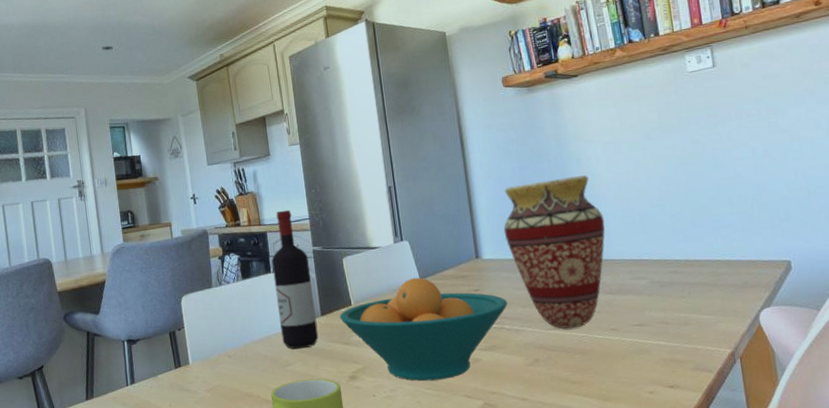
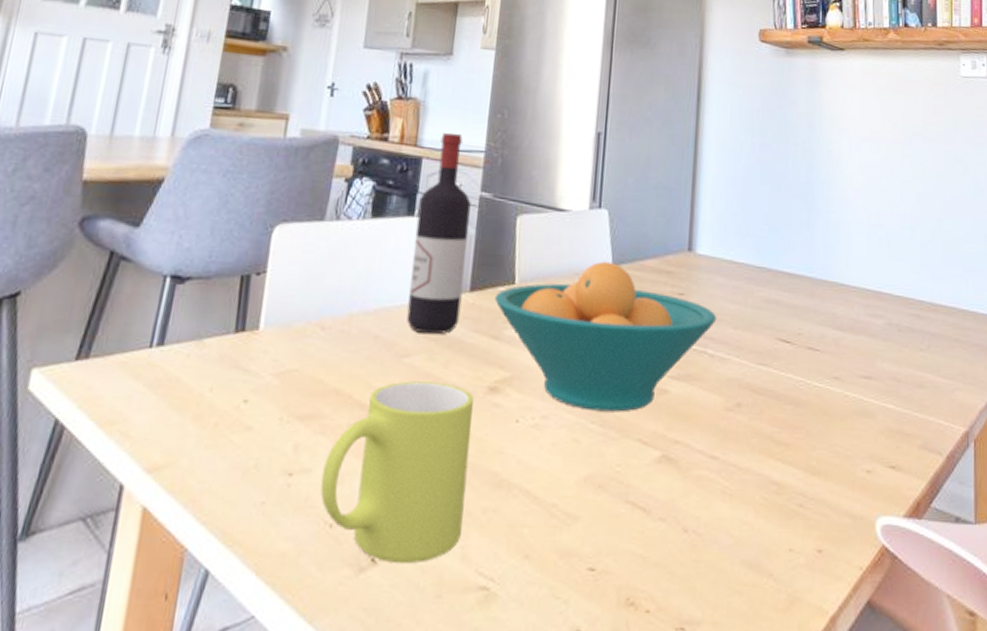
vase: present [503,175,605,329] -> none [728,166,848,369]

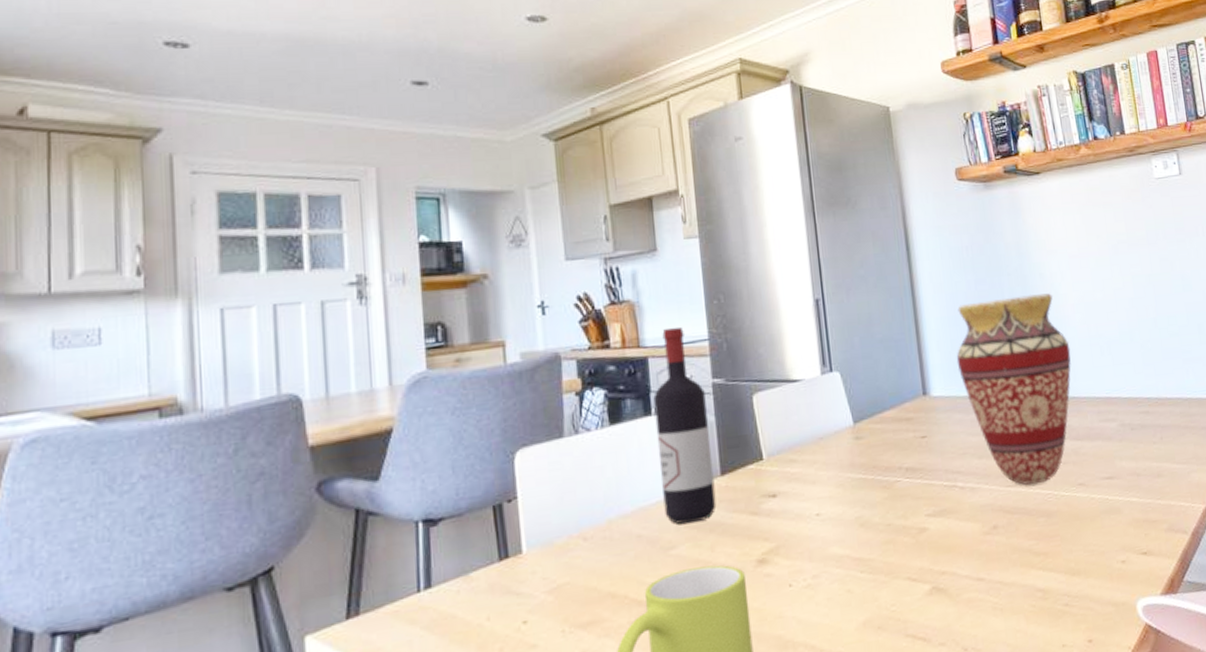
fruit bowl: present [495,261,717,412] -> none [746,420,961,562]
vase: none [728,166,848,369] -> present [956,293,1071,485]

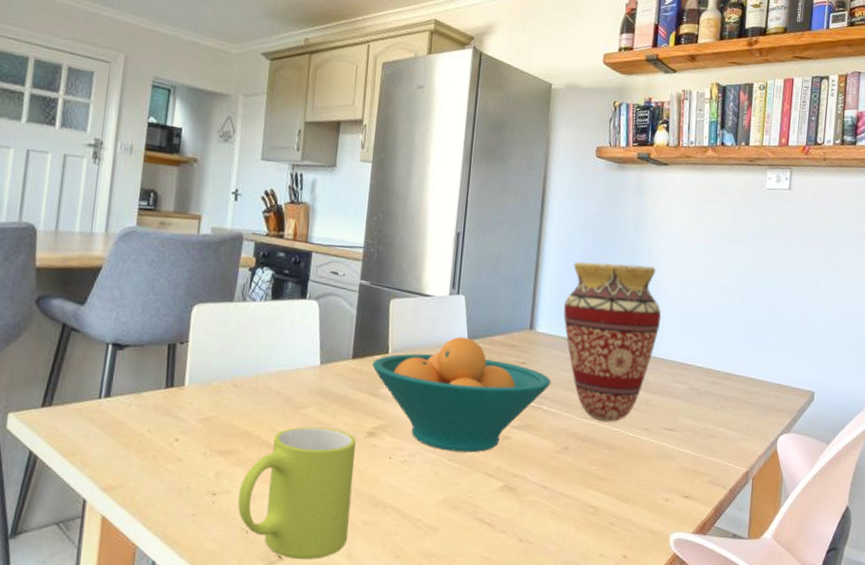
wine bottle: present [653,326,717,525] -> none [302,231,353,392]
fruit bowl: none [746,420,961,562] -> present [372,336,551,453]

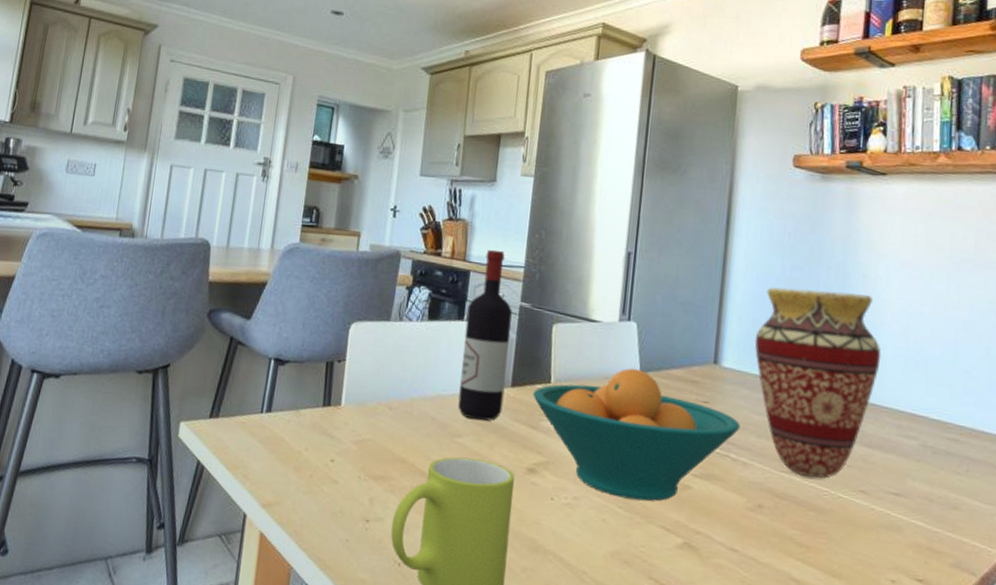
wine bottle: none [302,231,353,392] -> present [458,249,512,421]

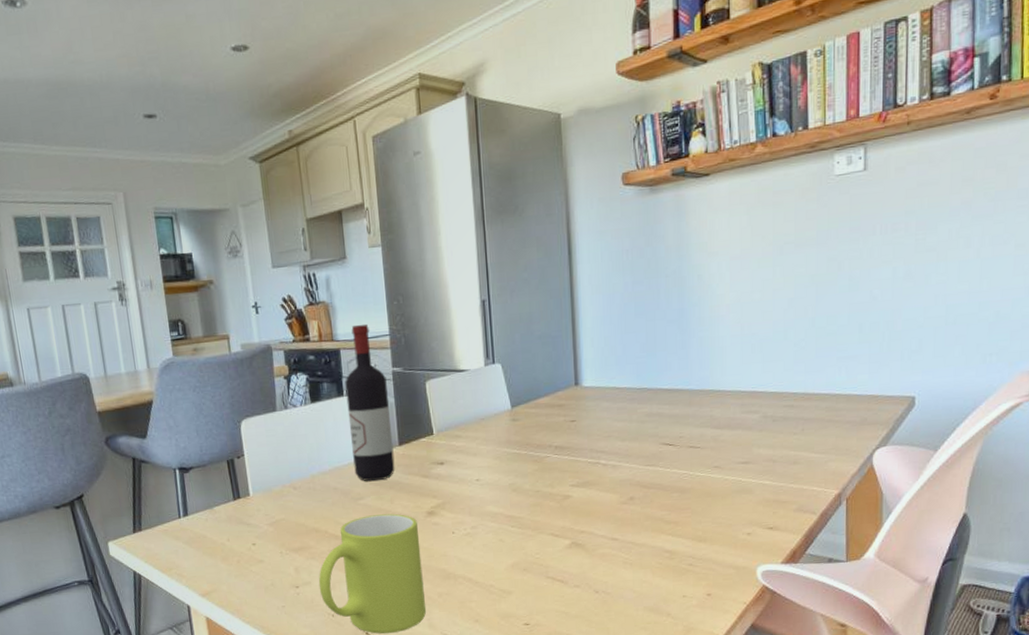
fruit bowl: present [533,368,741,502] -> none [419,405,606,518]
vase: present [754,287,882,479] -> none [608,294,721,465]

